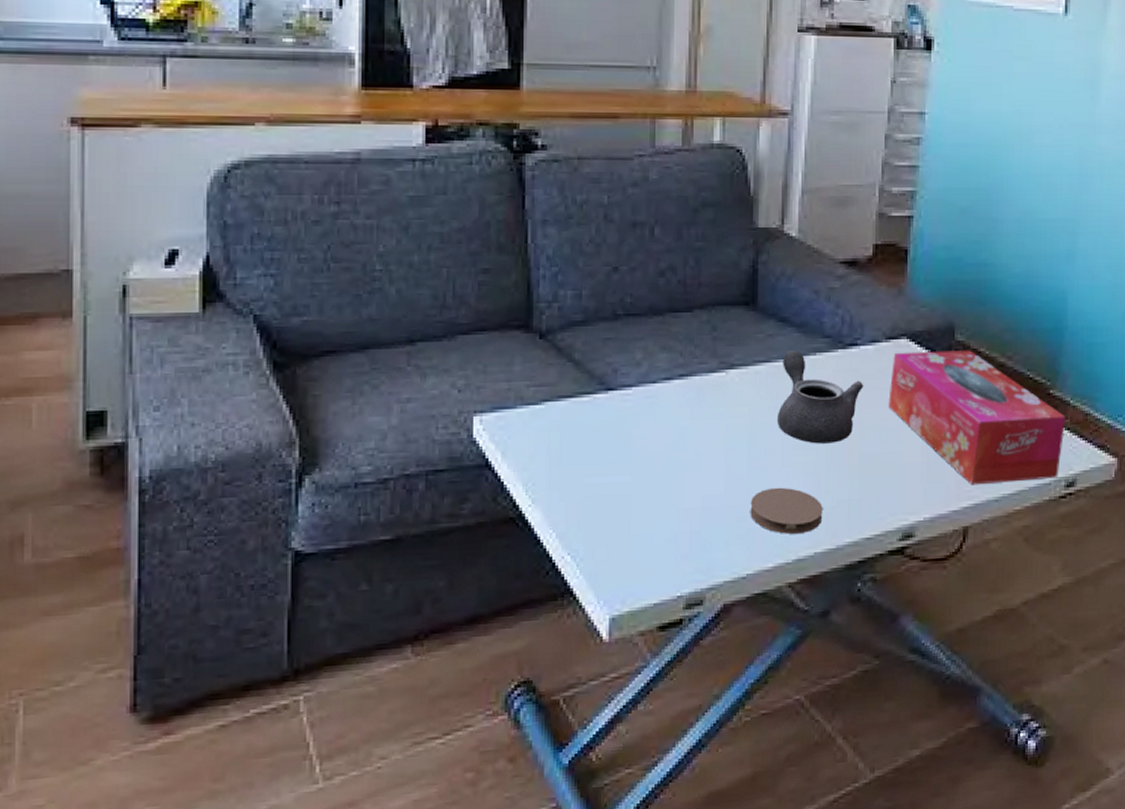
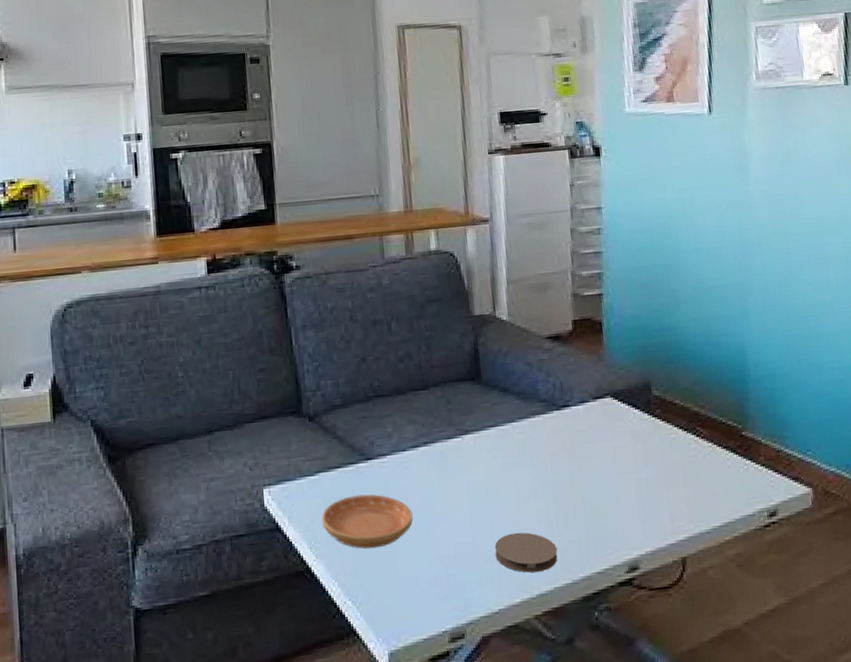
saucer: none [544,431,656,496] -> present [322,494,413,549]
teapot: present [776,350,864,444] -> none [507,415,579,493]
tissue box: present [888,350,1066,486] -> none [601,403,761,521]

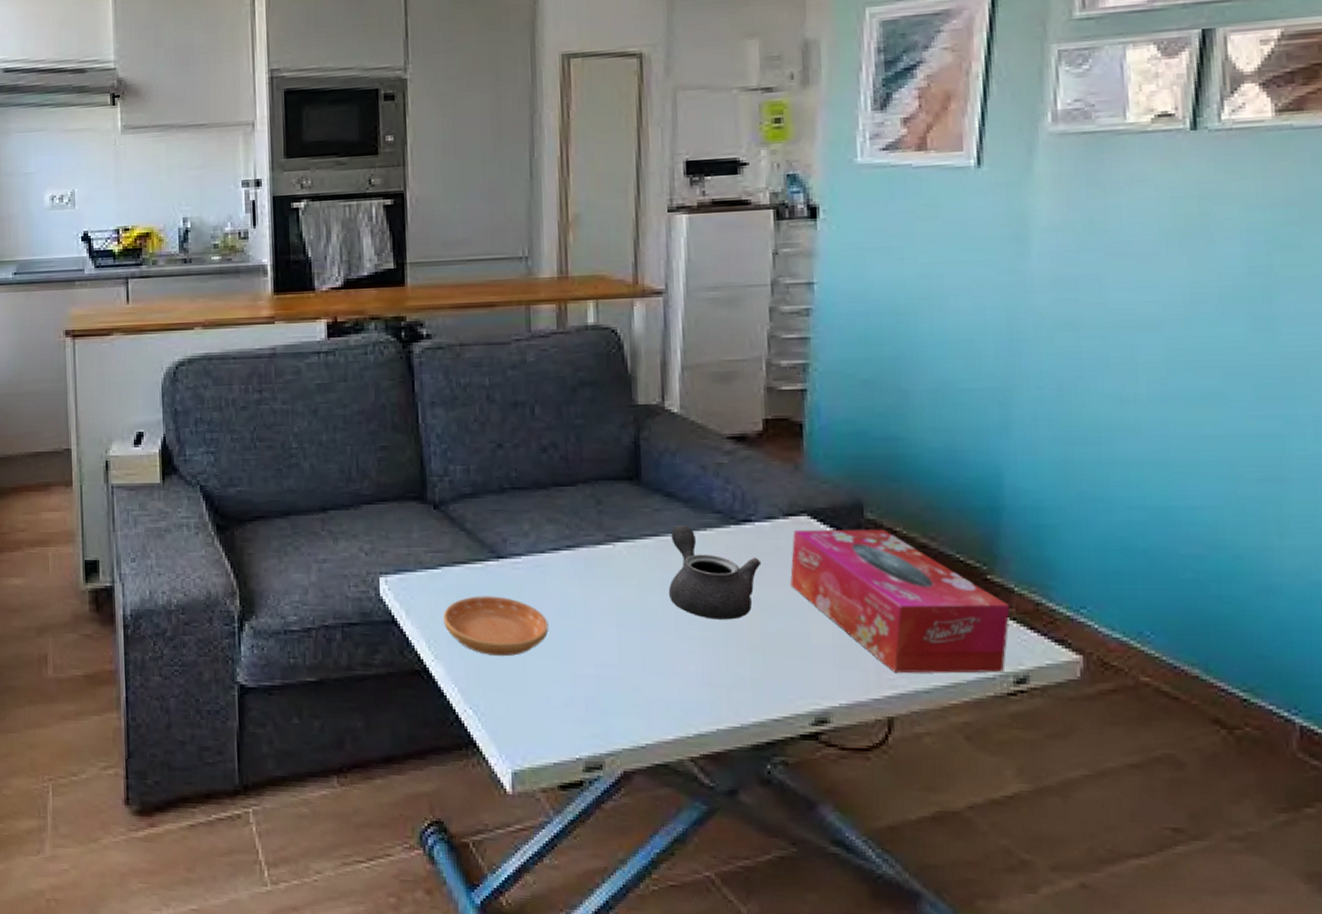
coaster: present [494,532,558,573] -> none [645,660,724,709]
teapot: none [507,415,579,493] -> present [668,525,762,620]
tissue box: none [601,403,761,521] -> present [790,529,1011,674]

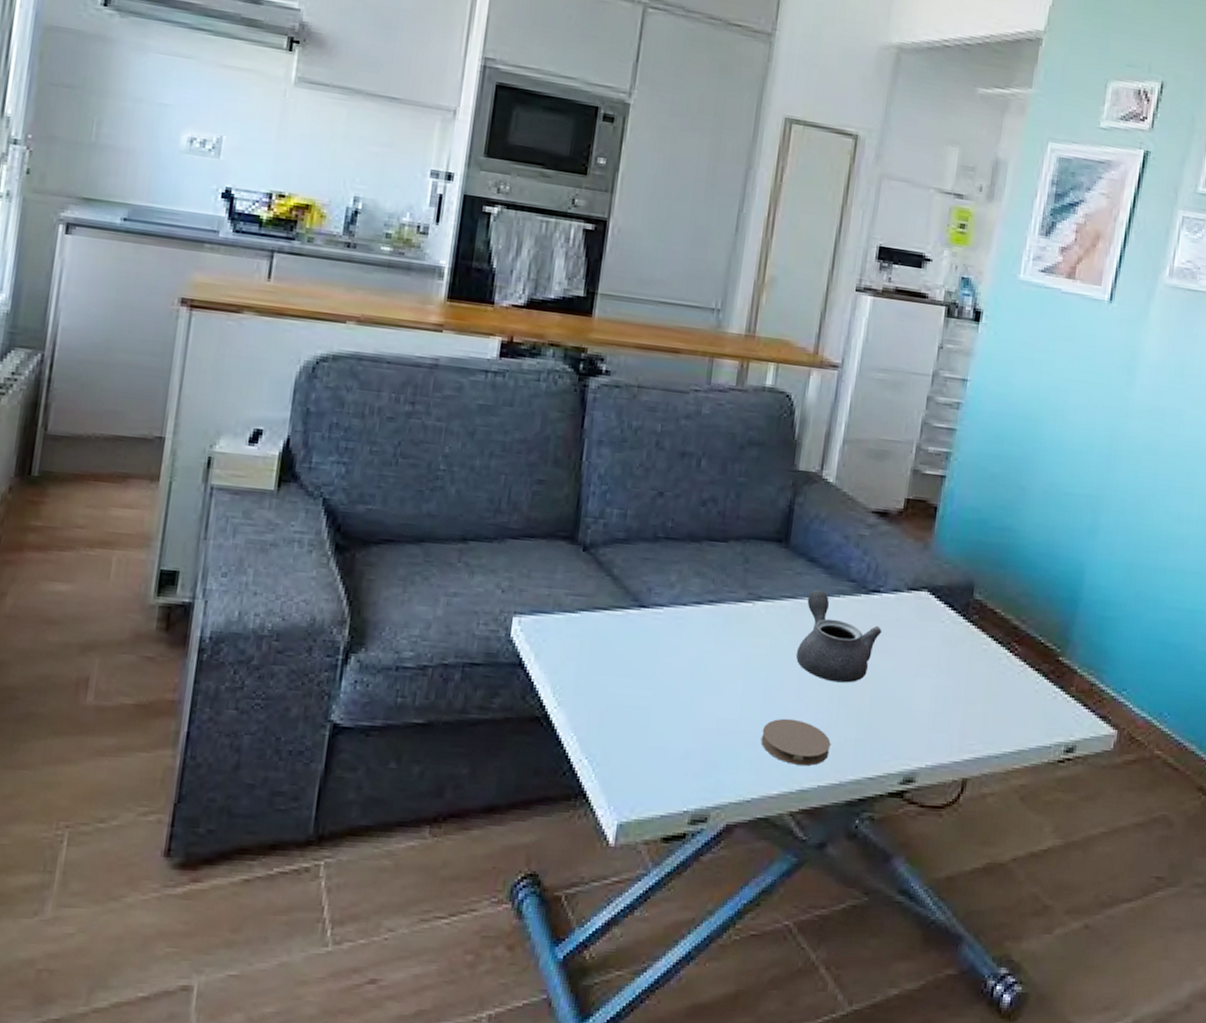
saucer: present [443,596,549,657] -> none [573,643,679,707]
coaster: none [645,660,724,709] -> present [761,718,831,766]
tissue box: present [790,529,1011,674] -> none [903,603,1072,743]

